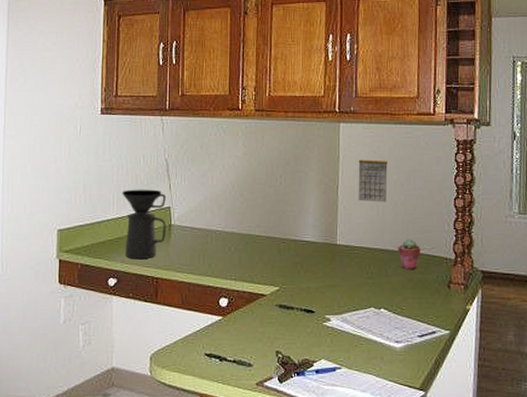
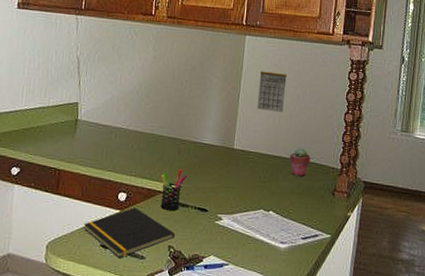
coffee maker: present [122,189,166,260] -> none [30,83,75,151]
notepad: none [186,312,283,367] -> present [83,207,176,258]
pen holder: none [262,269,290,314] -> present [160,169,188,211]

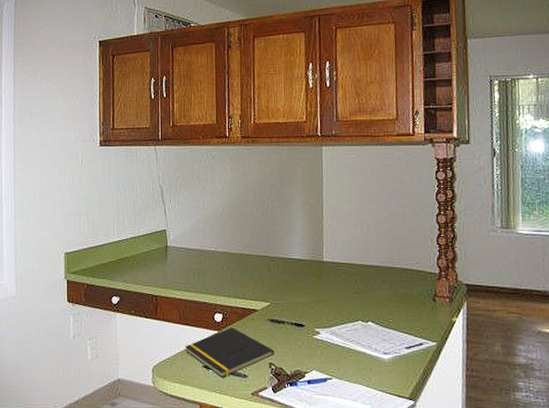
pen holder: present [160,169,188,211] -> none [253,286,280,328]
calendar: present [257,65,287,113] -> none [341,173,371,221]
potted succulent: present [289,147,311,176] -> none [382,254,405,284]

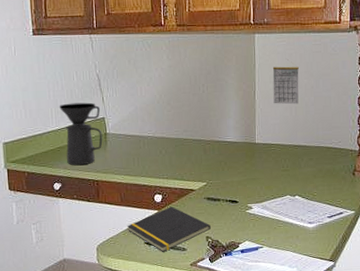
coffee maker: none [121,214,163,279] -> present [59,102,103,166]
calendar: none [341,173,371,221] -> present [272,59,299,105]

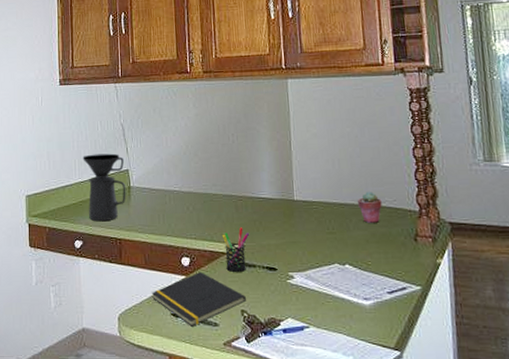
pen holder: none [191,167,216,206] -> present [222,227,250,272]
calendar: present [272,59,299,105] -> none [309,106,342,156]
potted succulent: none [308,134,329,161] -> present [357,191,382,223]

